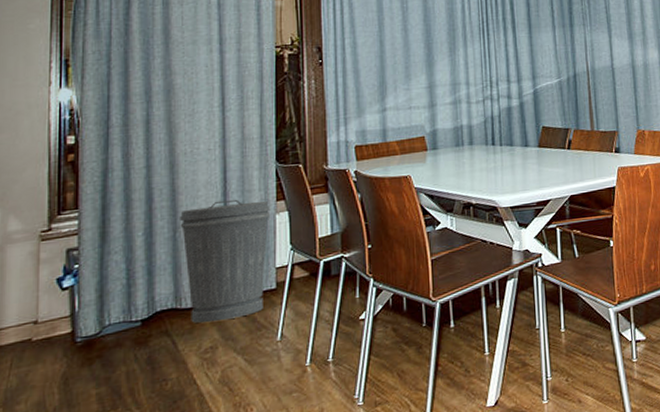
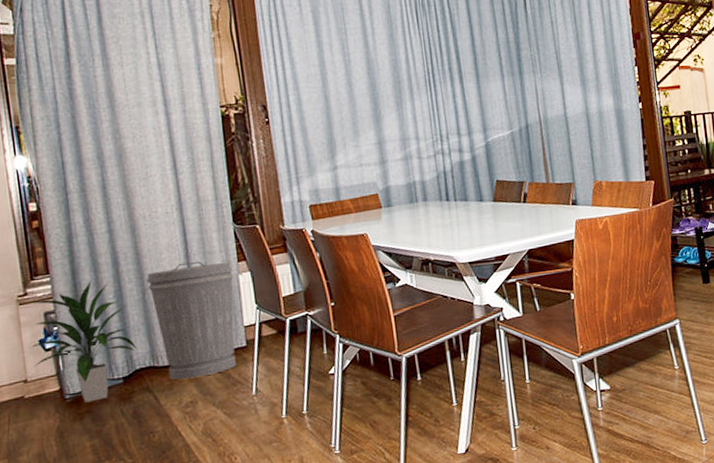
indoor plant: none [47,217,161,347] -> present [31,280,138,403]

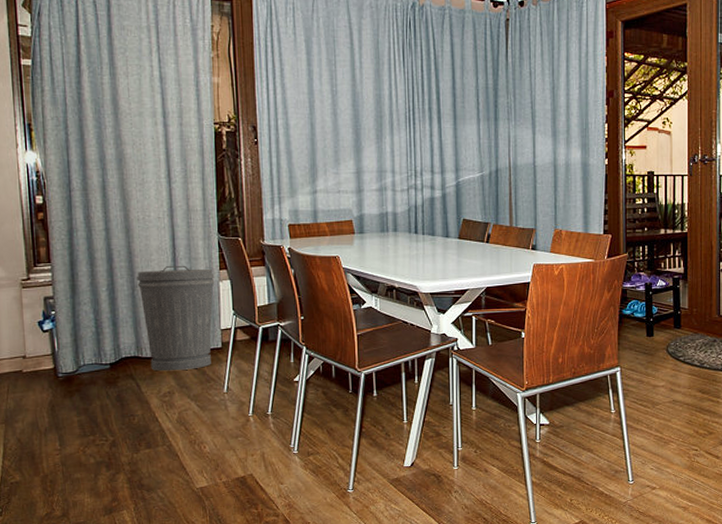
indoor plant: present [31,280,138,403] -> none [31,273,125,382]

